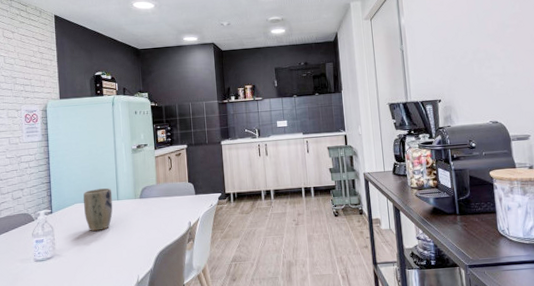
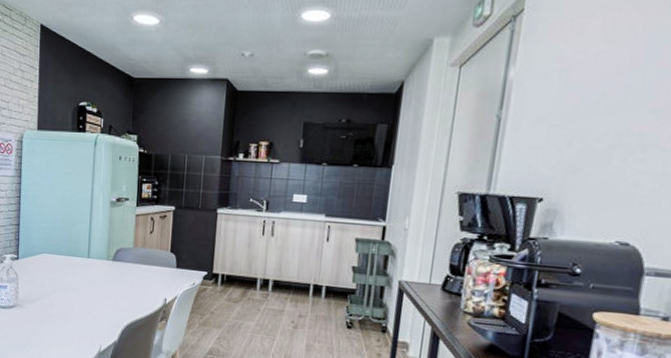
plant pot: present [83,188,113,232] -> none [51,241,83,289]

